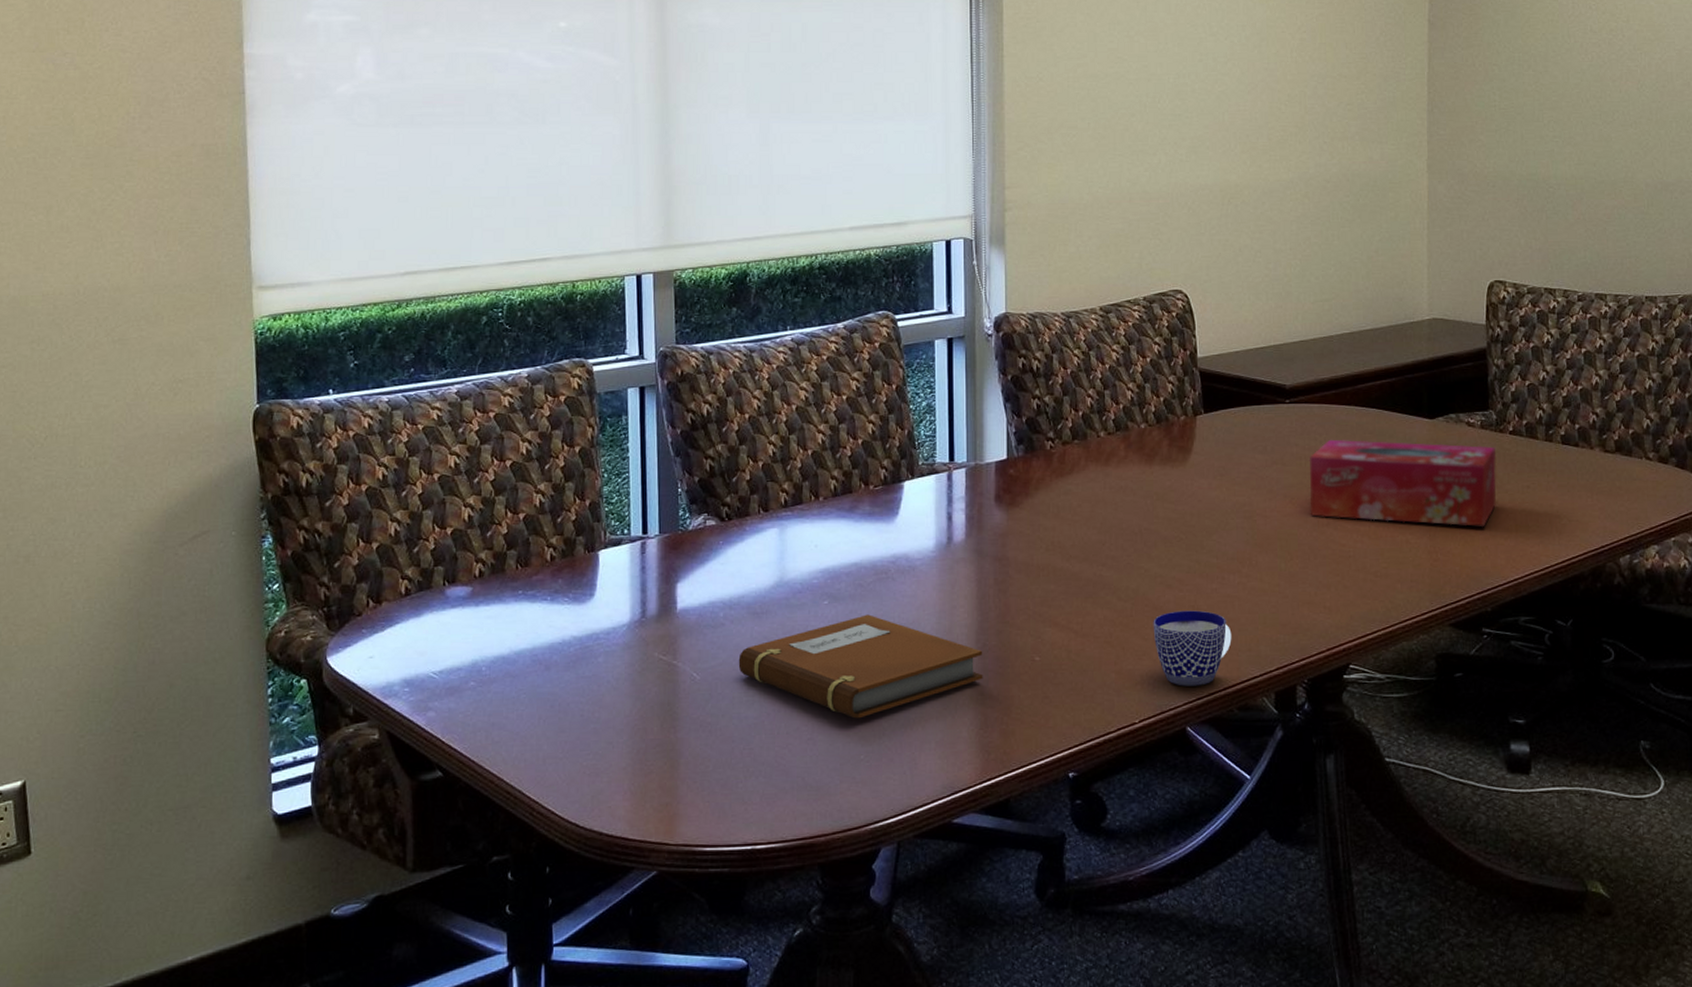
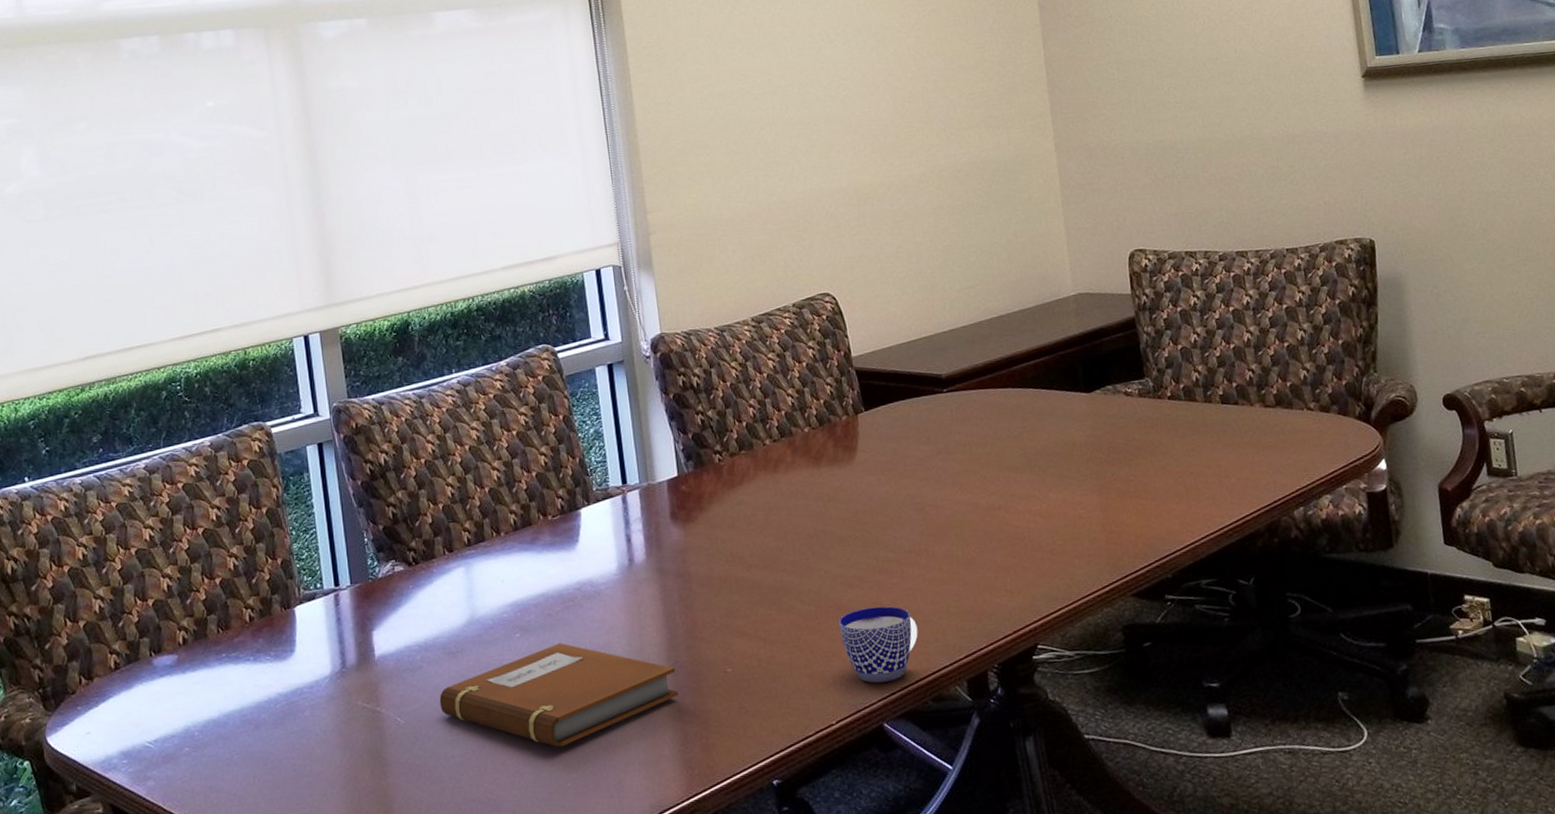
tissue box: present [1309,439,1497,528] -> none [973,413,1164,502]

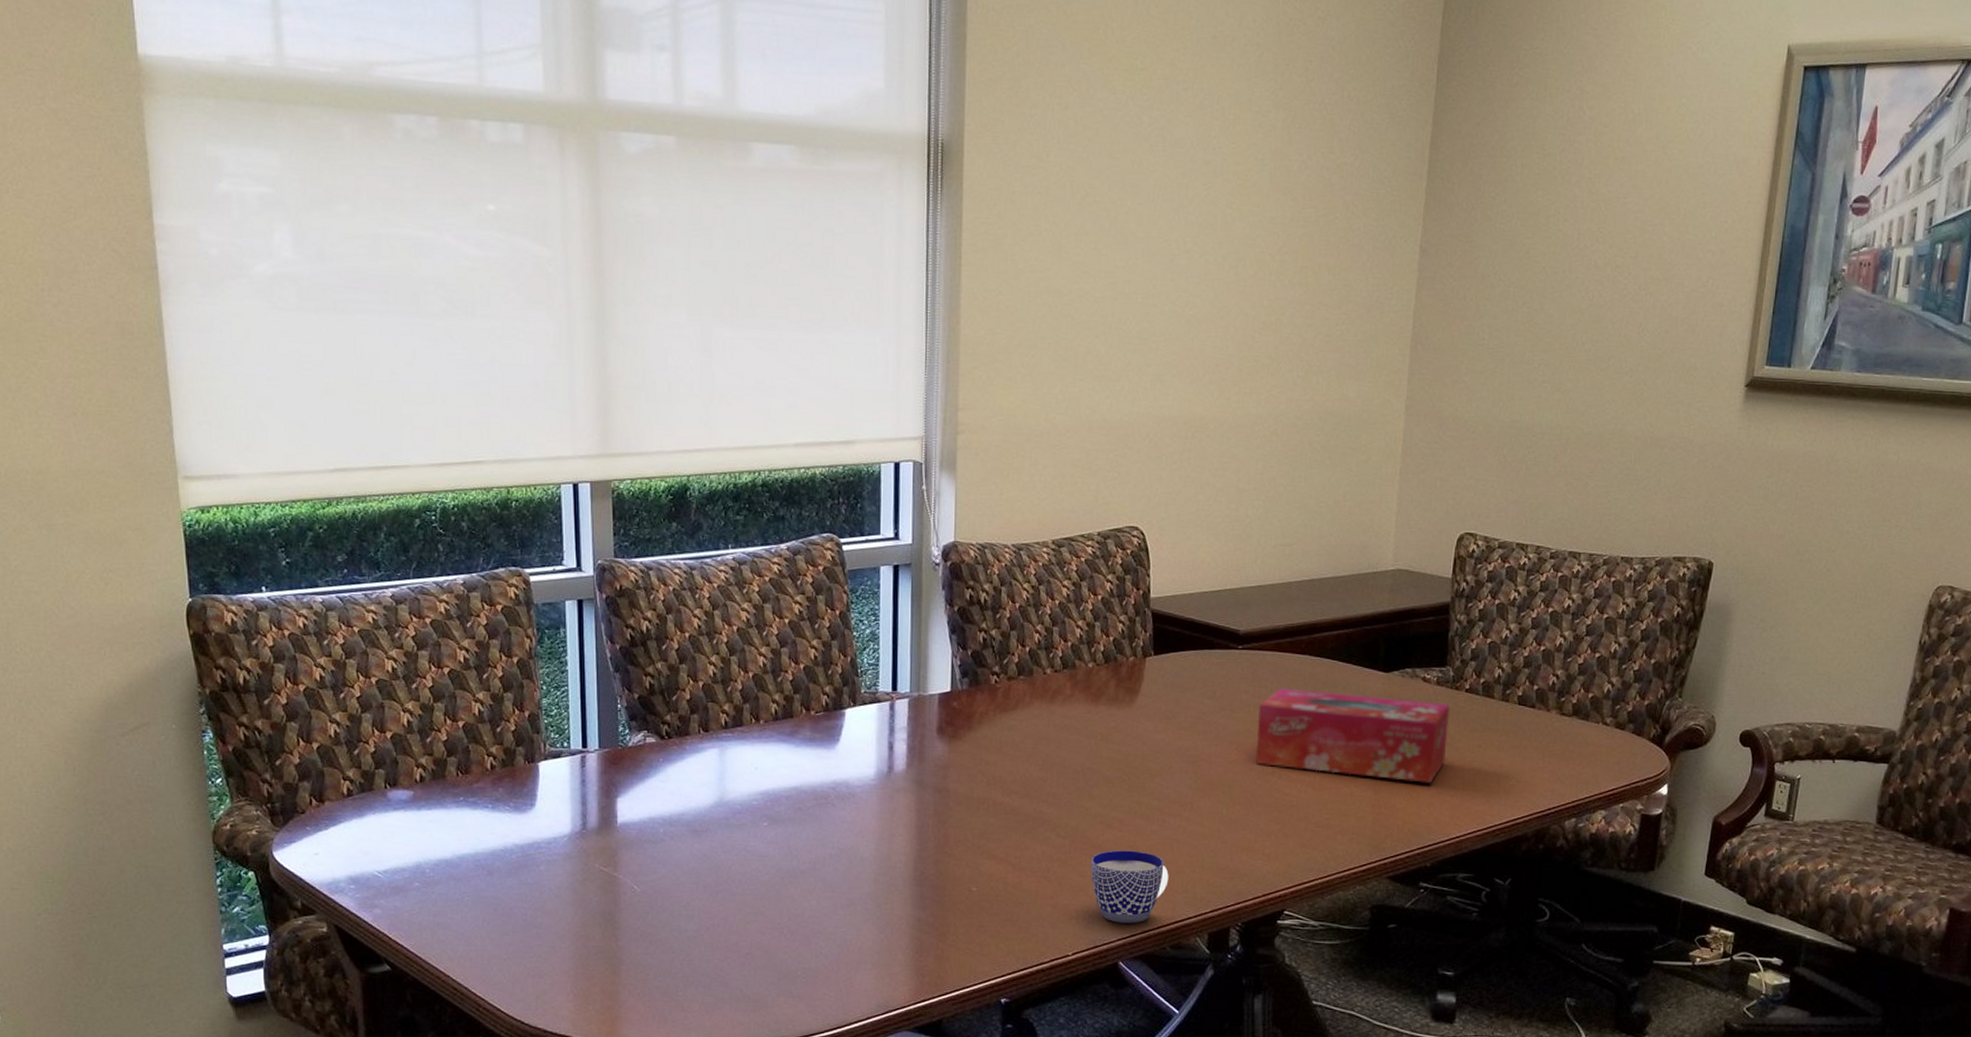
notebook: present [439,643,679,748] -> none [678,838,921,937]
tissue box: none [973,413,1164,502] -> present [1255,688,1450,784]

